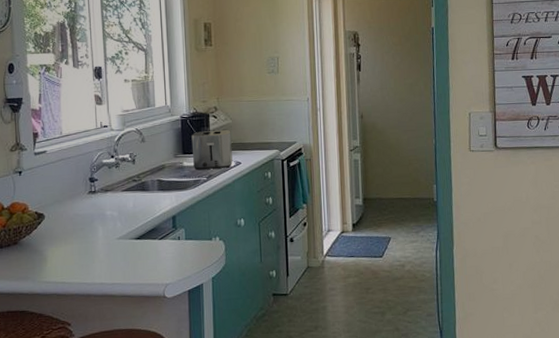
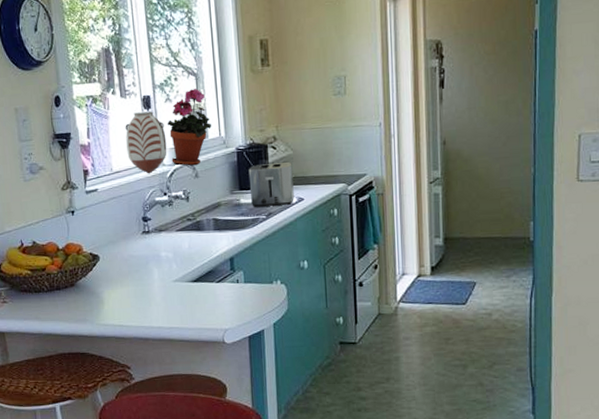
vase: none [76,81,116,138] -> present [125,111,167,174]
potted plant: none [117,62,158,132] -> present [168,89,211,167]

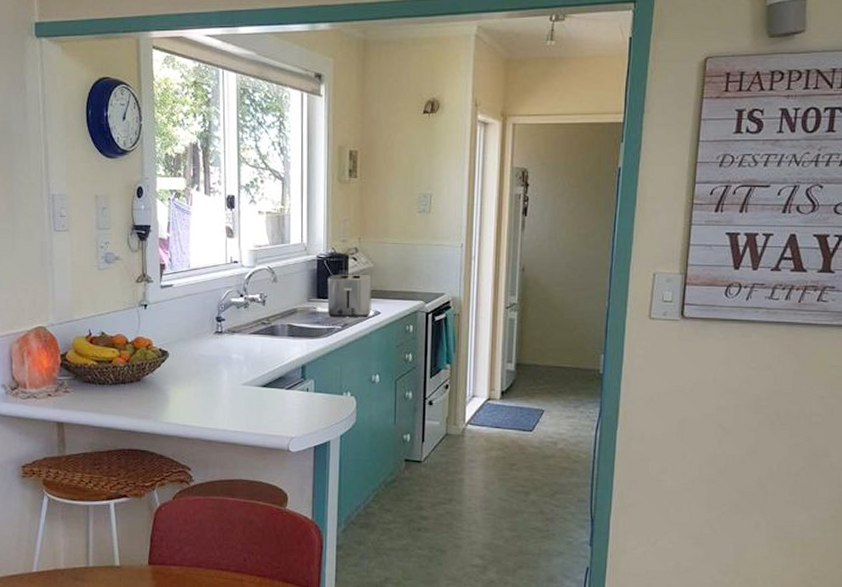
vase: present [125,111,167,174] -> none [206,211,248,274]
potted plant: present [168,89,211,167] -> none [250,193,294,270]

